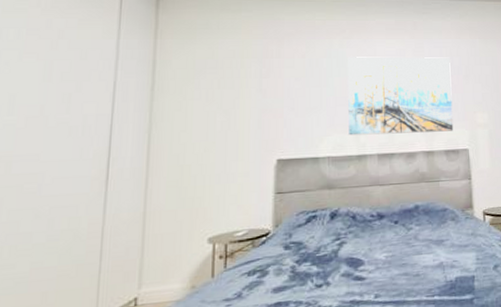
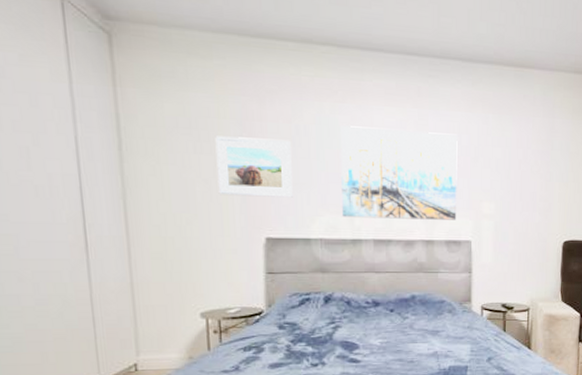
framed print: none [236,72,304,124] -> present [215,136,293,198]

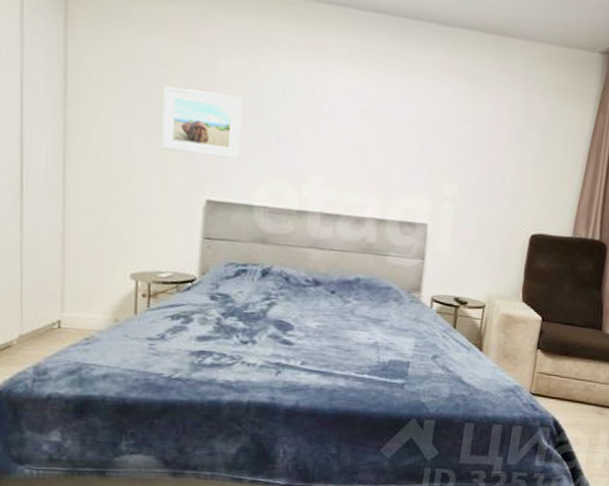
wall art: present [340,125,458,220] -> none [290,85,424,200]

